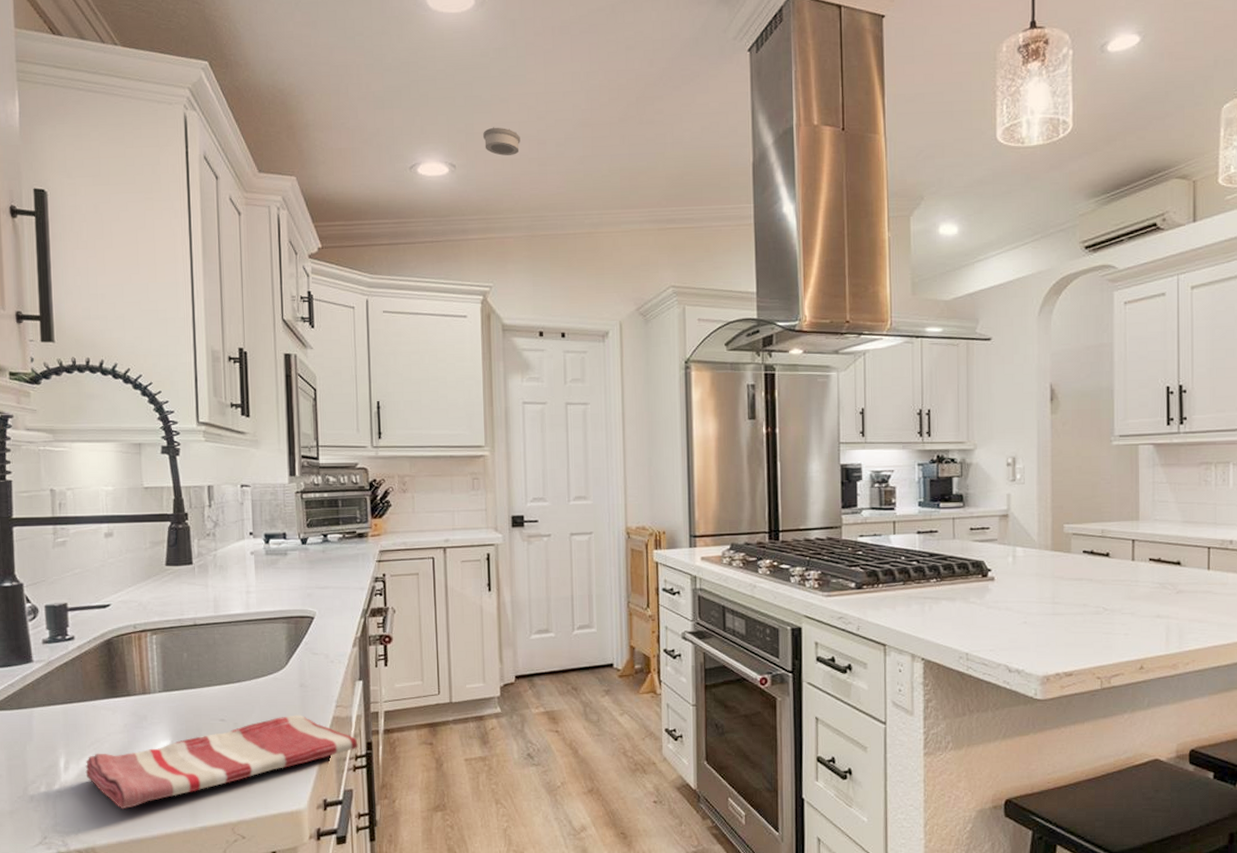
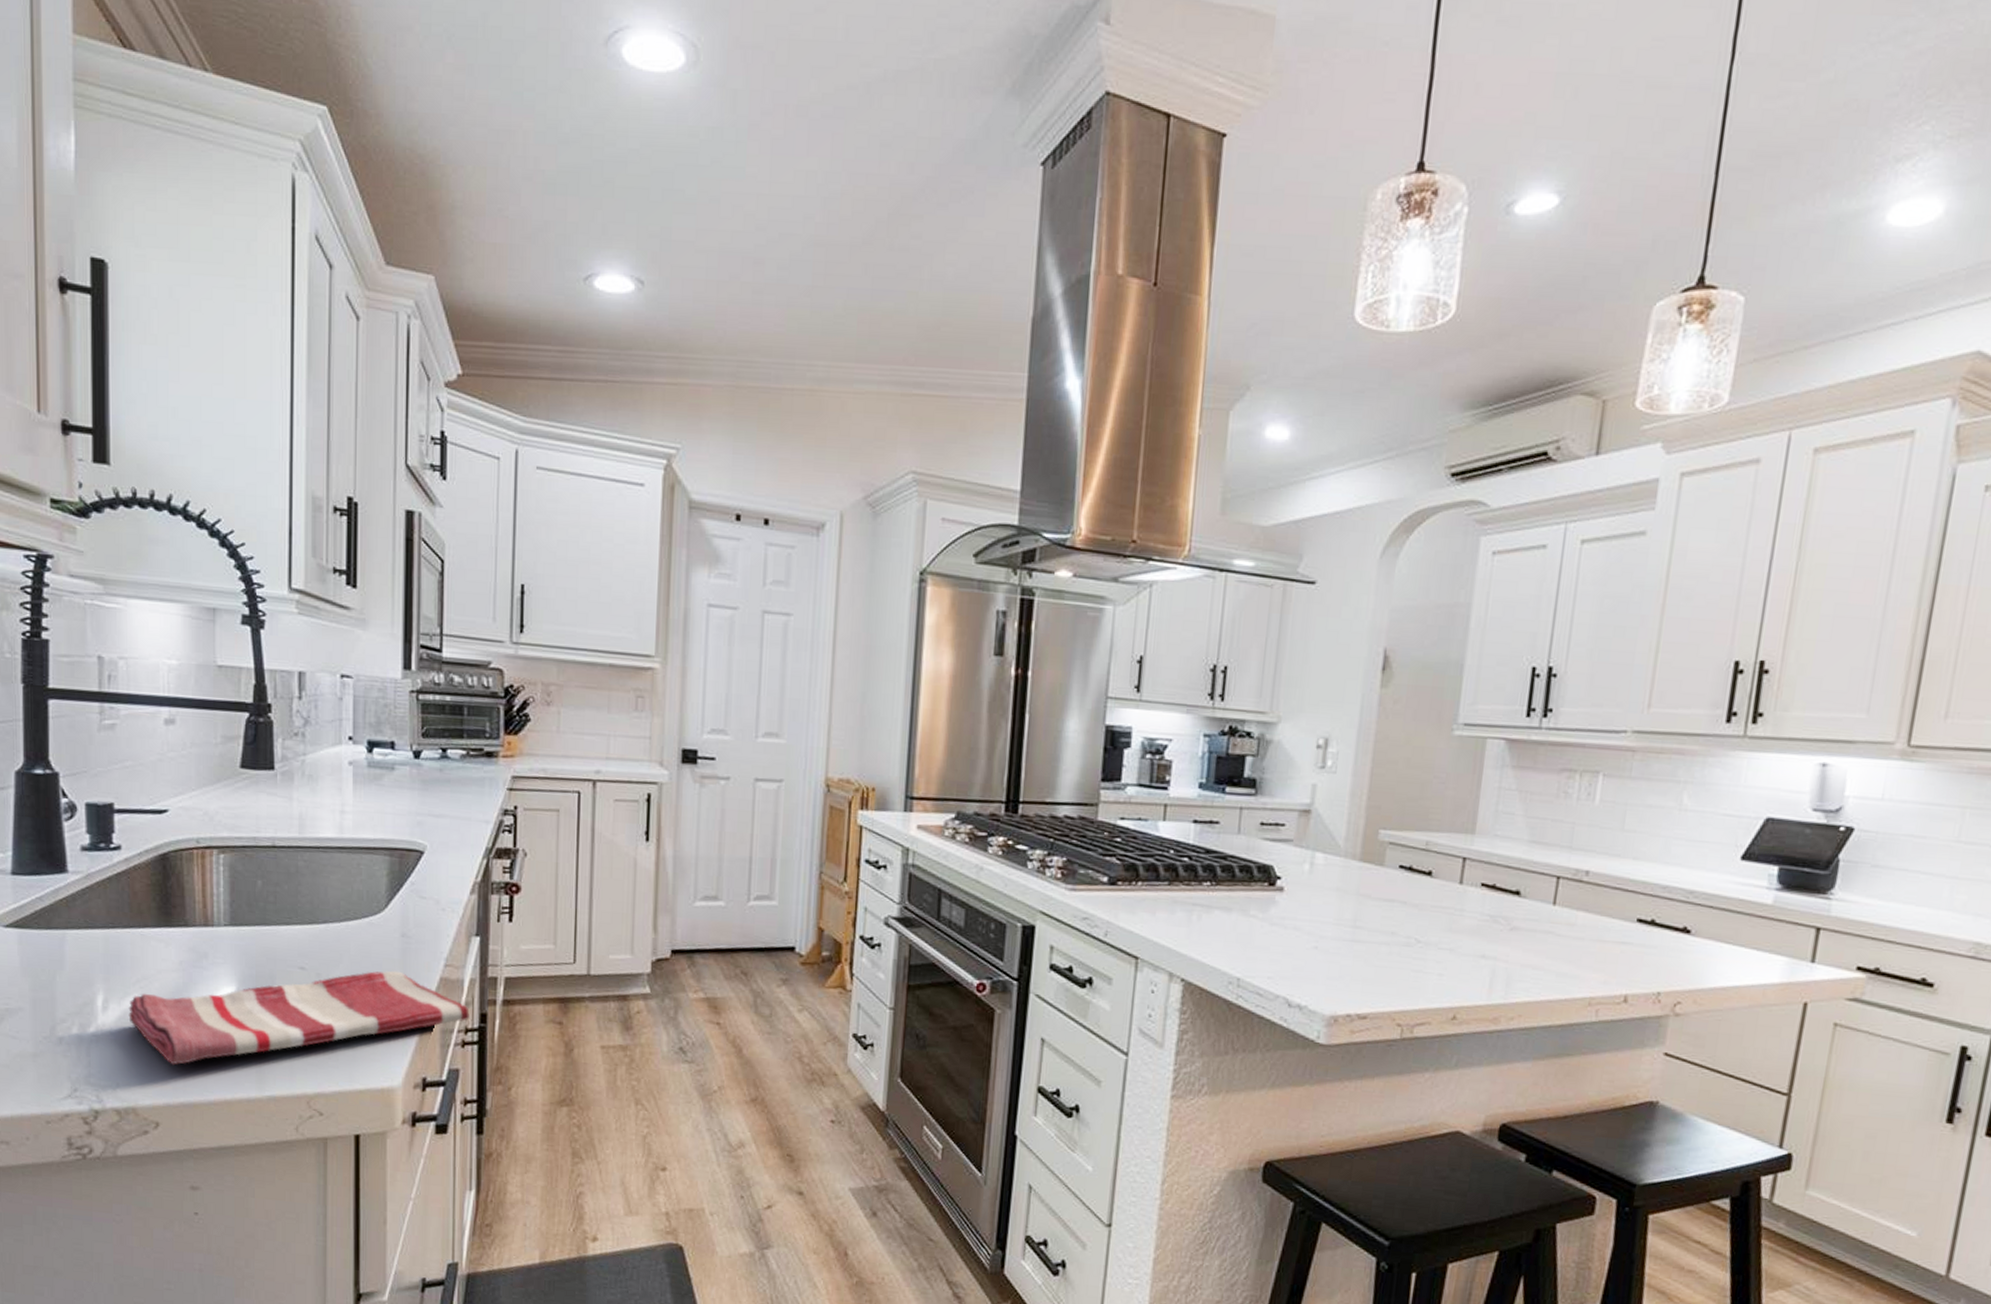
smoke detector: present [483,127,520,156] -> none [683,234,732,276]

